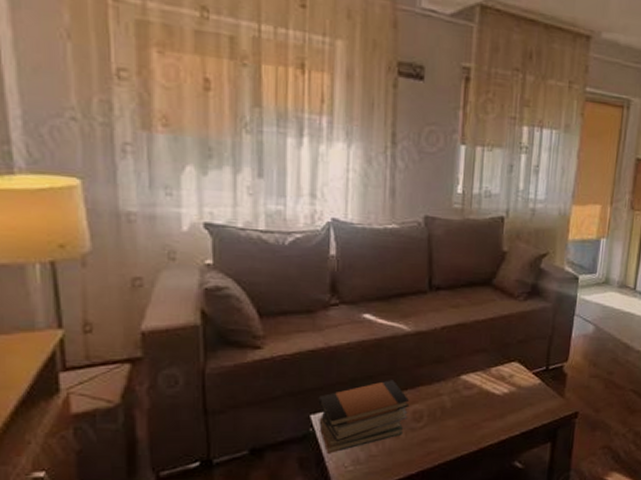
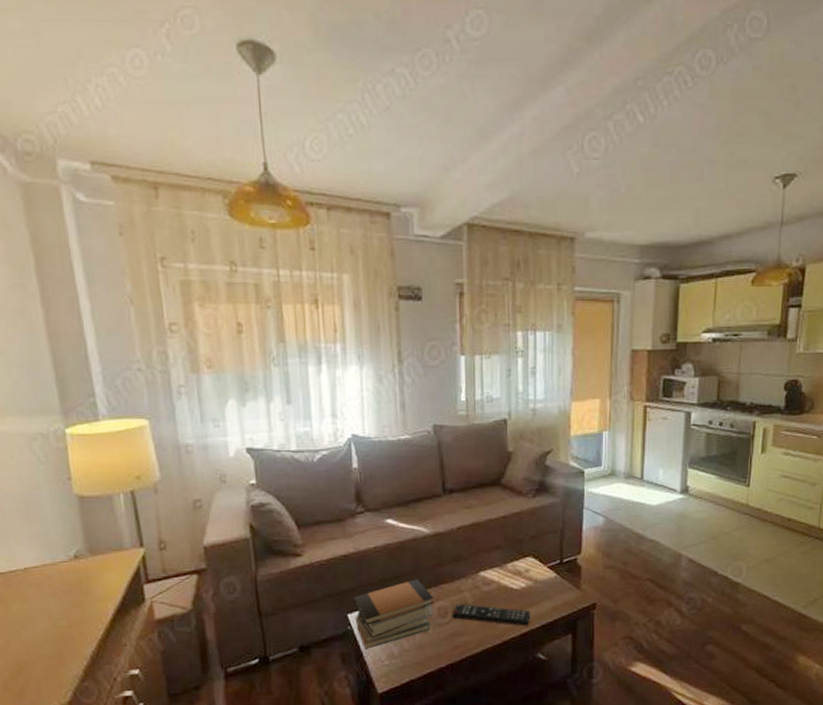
remote control: none [428,407,512,433] -> present [452,603,531,626]

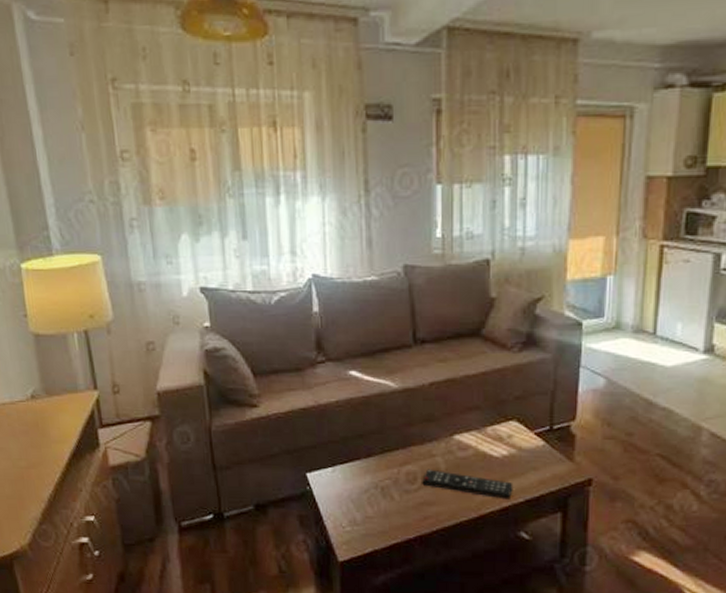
book stack: present [353,579,435,649] -> none [312,439,402,513]

